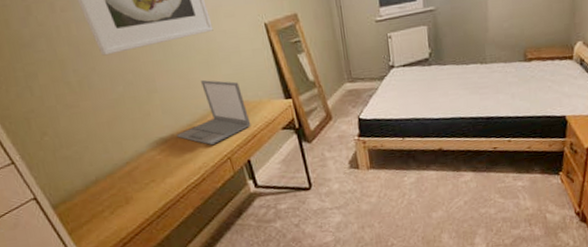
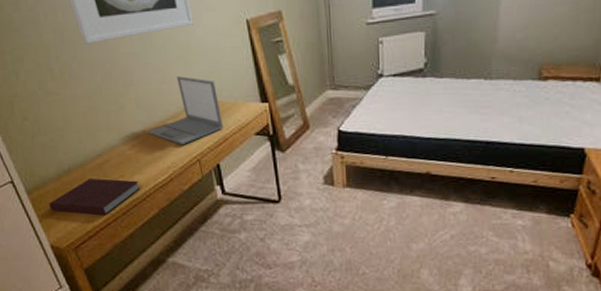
notebook: none [78,183,174,223] -> present [49,178,141,216]

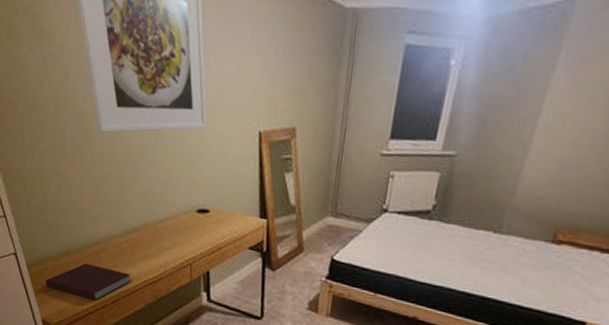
laptop: present [148,75,224,146] -> none [146,177,220,247]

